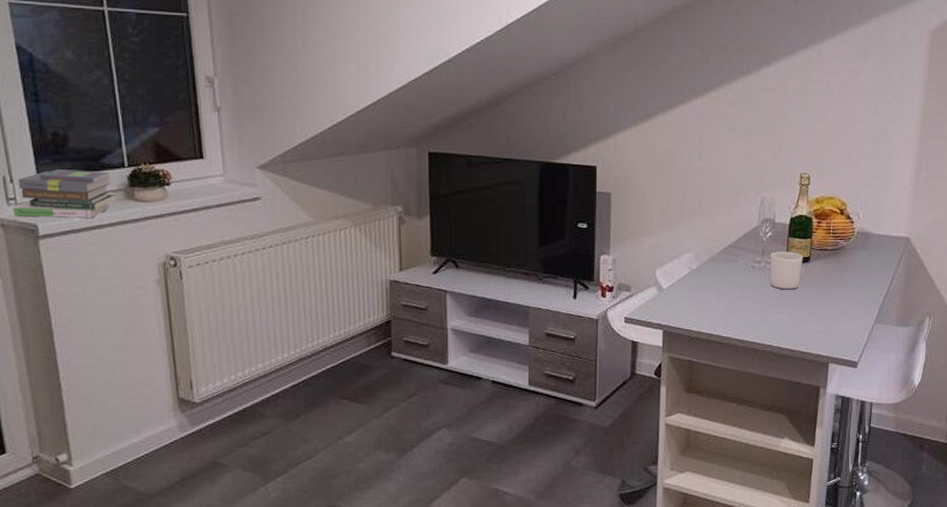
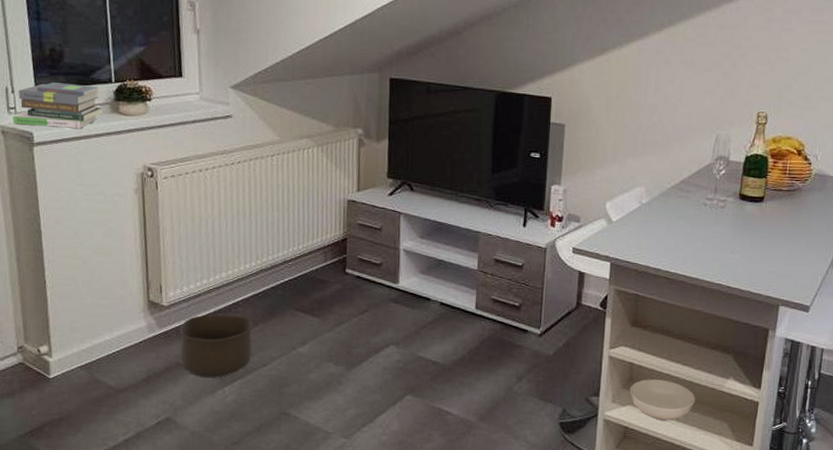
basket: none [214,407,294,476] -> present [179,314,253,378]
bowl: none [687,443,753,484] -> present [629,379,696,421]
mug: present [769,251,804,290] -> none [720,189,757,229]

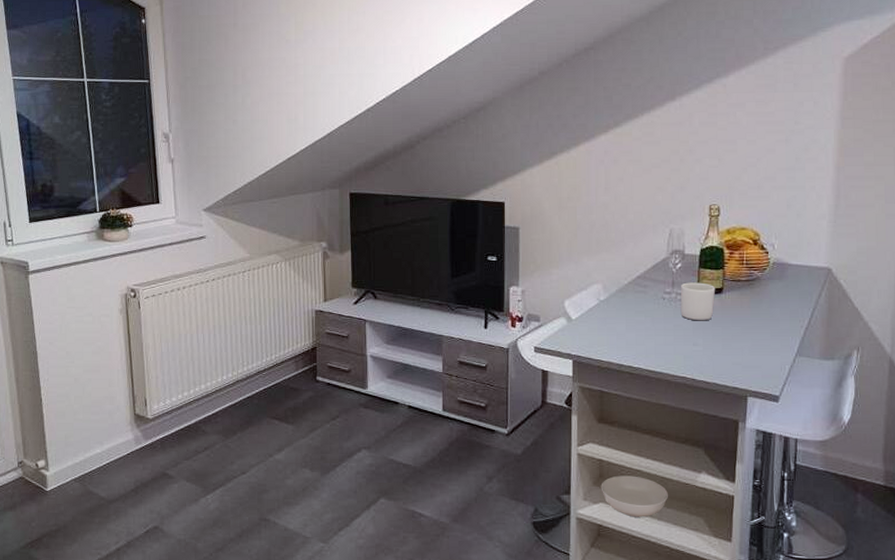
books: present [13,82,103,129] -> none [10,215,89,256]
basket: present [179,314,253,378] -> none [164,425,231,487]
mug: none [720,189,757,229] -> present [680,282,716,321]

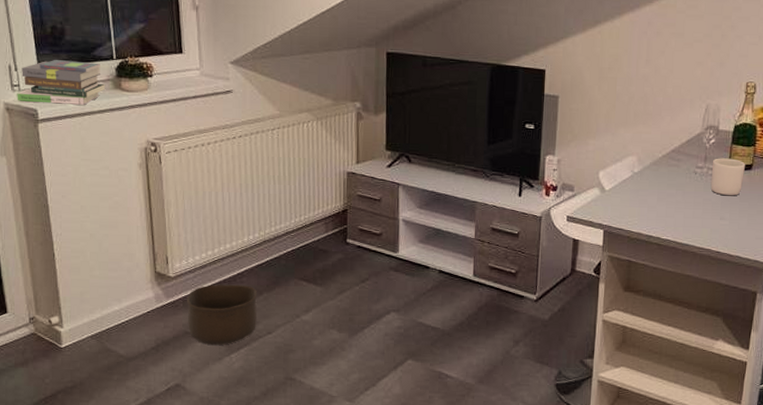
books: none [10,215,89,256] -> present [17,60,105,105]
basket: none [164,425,231,487] -> present [186,284,257,346]
bowl: present [601,475,669,517] -> none [623,341,687,381]

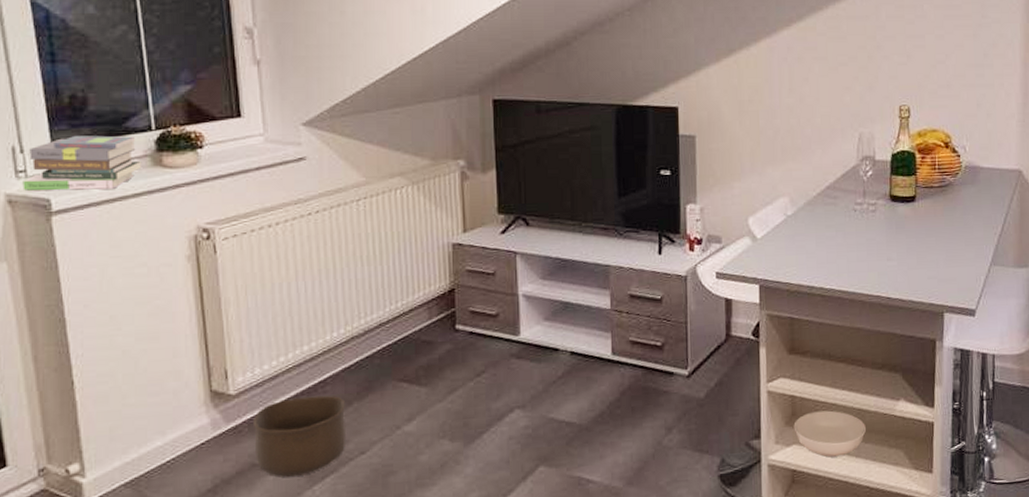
bowl: none [623,341,687,381] -> present [793,410,867,458]
mug: present [710,158,746,196] -> none [872,190,909,234]

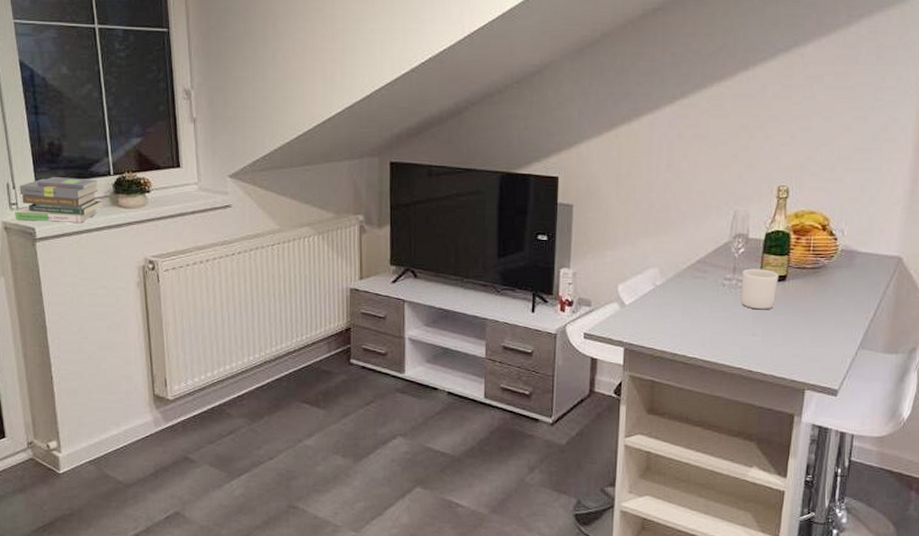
basket: present [252,395,345,478] -> none [185,407,258,472]
bowl: present [793,410,867,458] -> none [647,468,718,511]
mug: none [872,190,909,234] -> present [740,268,779,310]

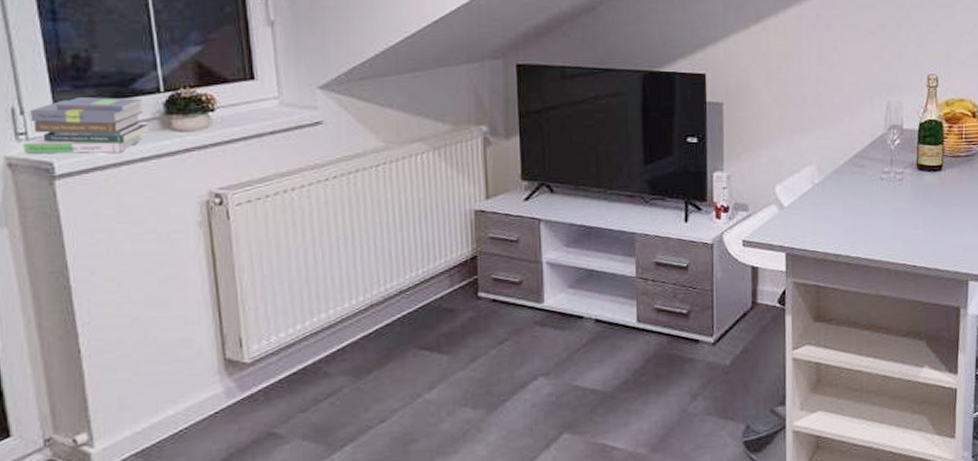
mug: present [740,268,779,310] -> none [899,159,936,202]

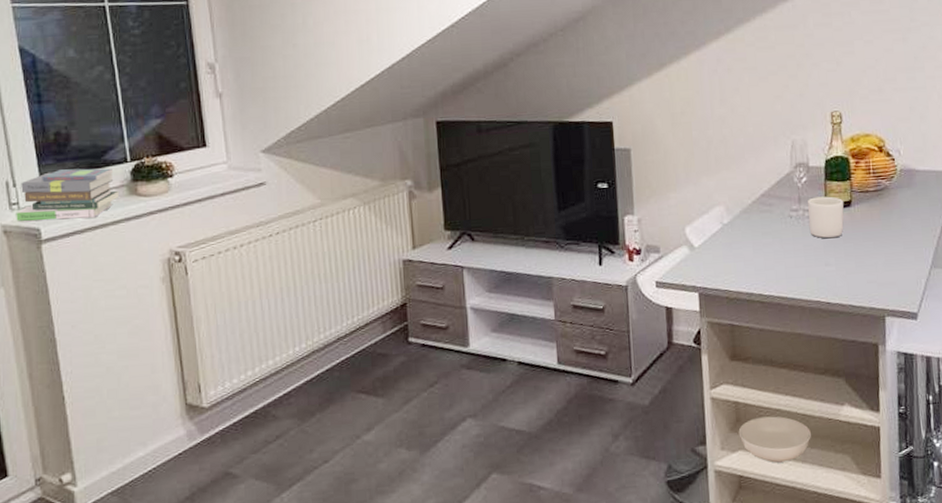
bowl: none [818,377,891,424] -> present [738,416,812,463]
mug: none [899,159,936,202] -> present [807,196,844,239]

